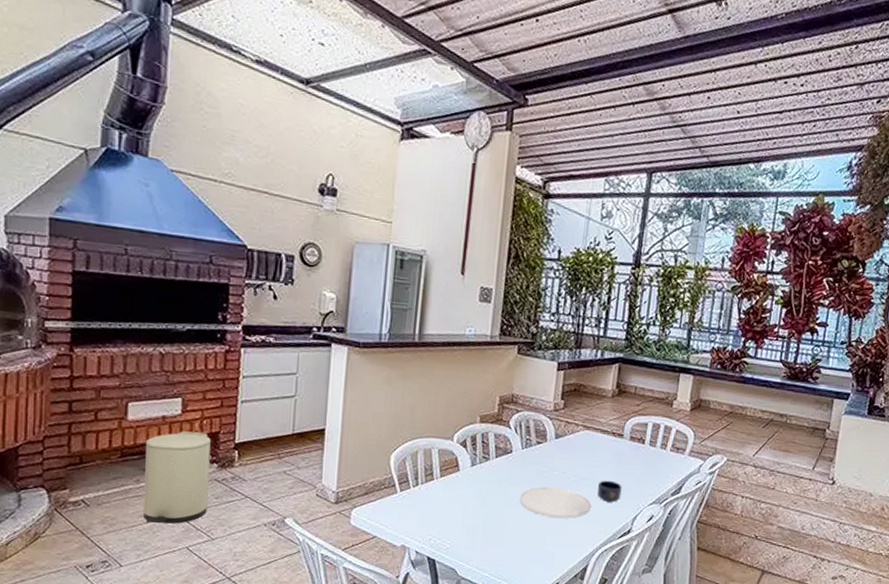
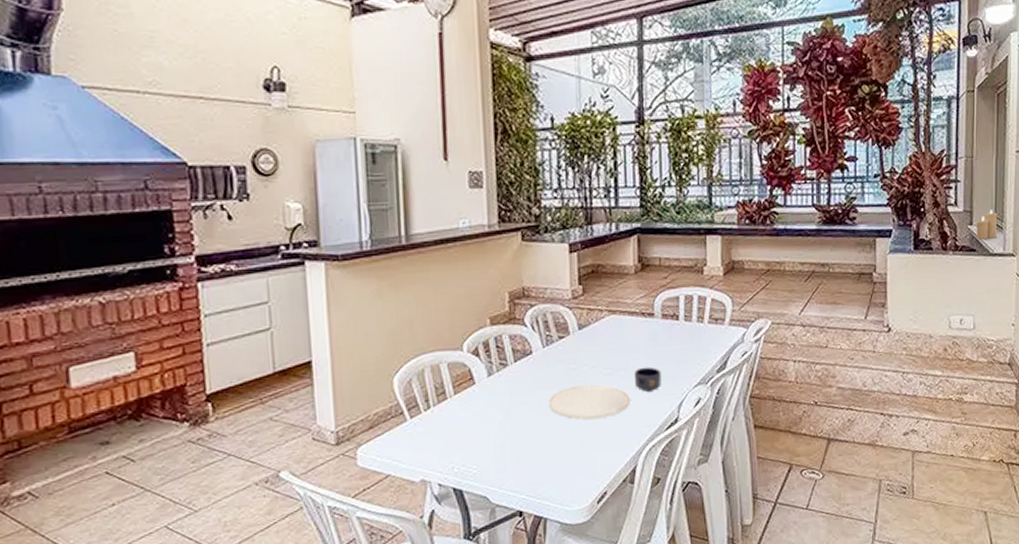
pedal bin: present [144,431,211,524] -> none [98,388,184,505]

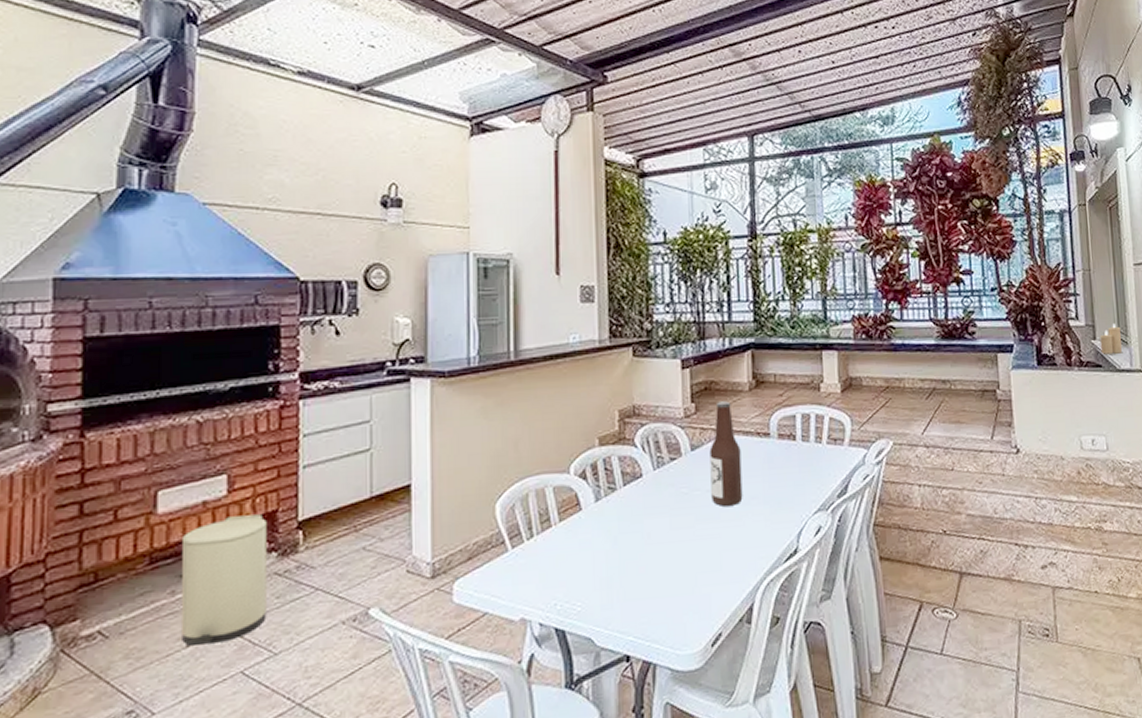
pedal bin: none [98,388,184,505] -> present [182,514,267,646]
plate: present [548,384,632,420] -> none [658,510,747,550]
root beer bottle: none [596,283,628,380] -> present [709,401,743,506]
mug: present [633,367,662,392] -> none [749,491,779,519]

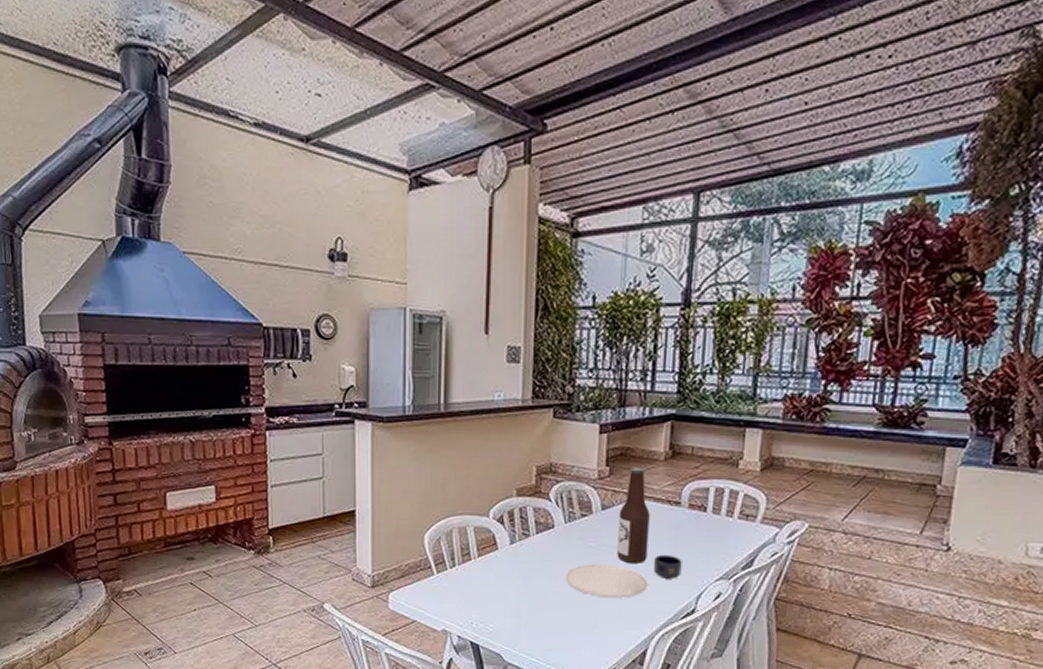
pedal bin: present [182,514,267,646] -> none [186,519,249,611]
plate: none [658,510,747,550] -> present [565,564,649,599]
mug: none [749,491,779,519] -> present [653,554,682,579]

